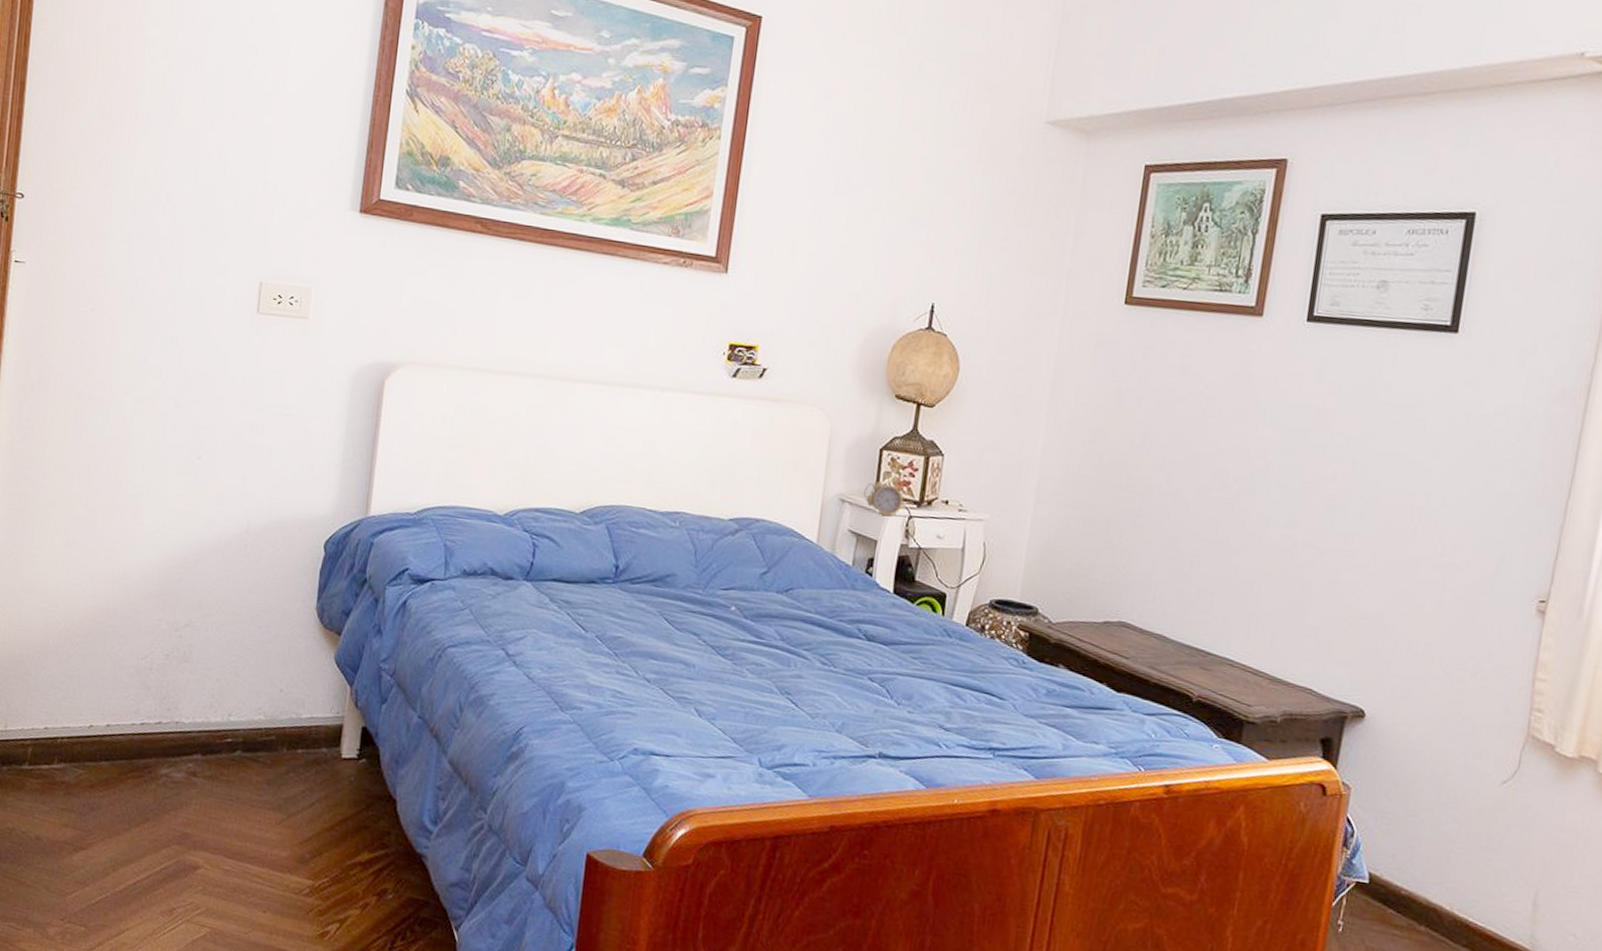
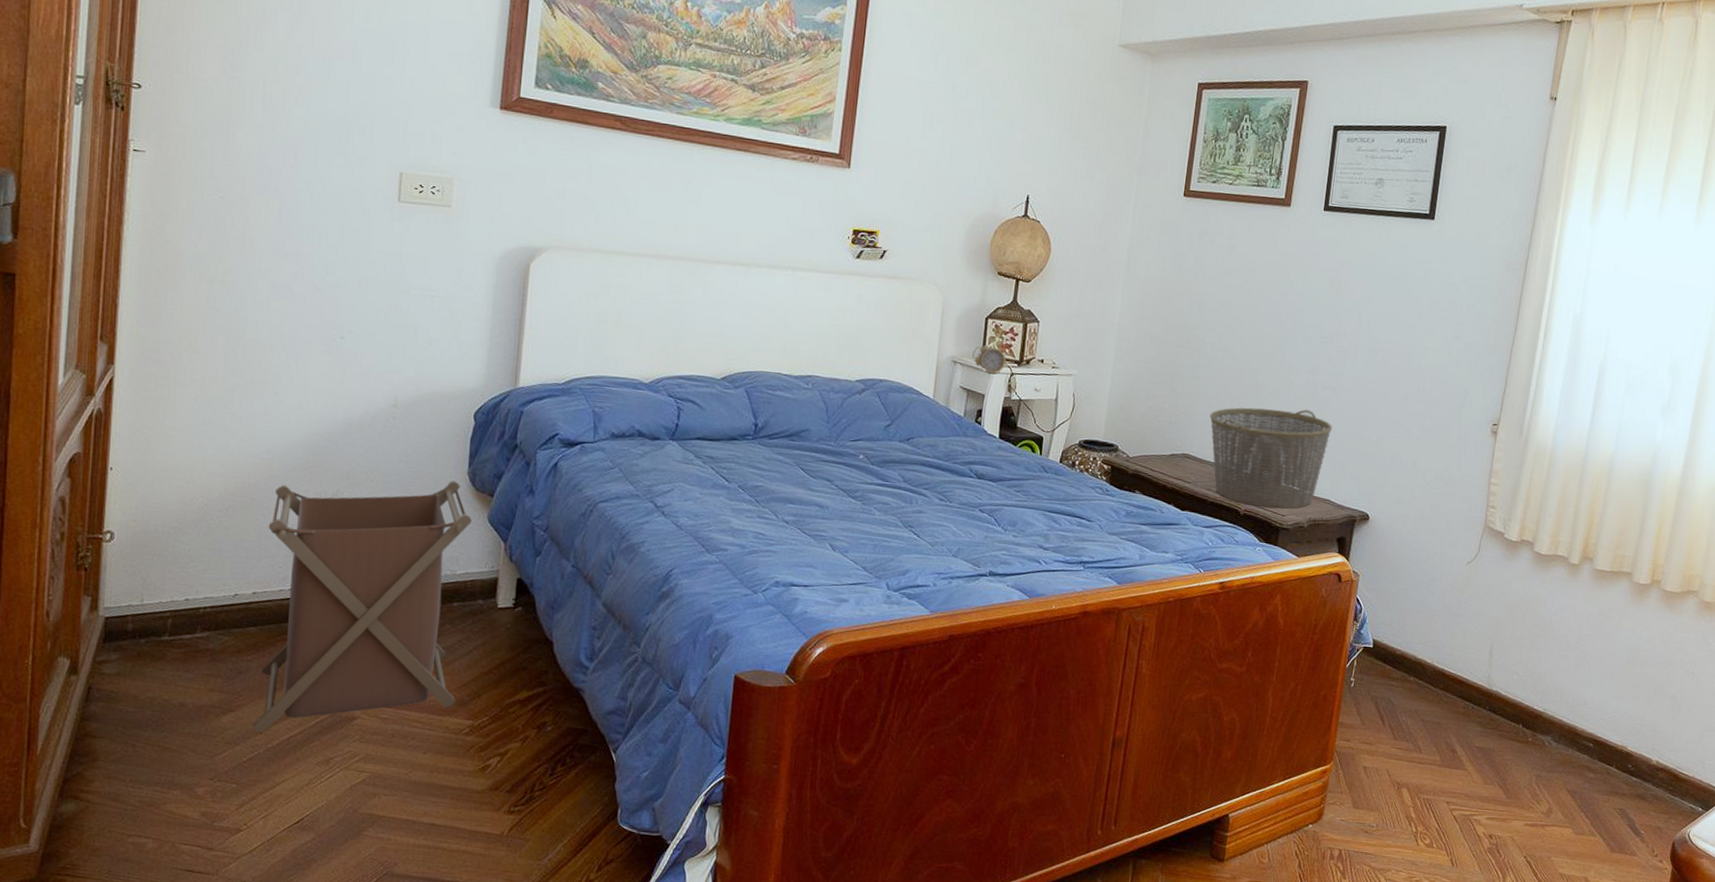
laundry basket: none [102,612,319,876] -> present [252,481,472,733]
basket: none [1154,567,1317,698] -> present [1209,407,1333,509]

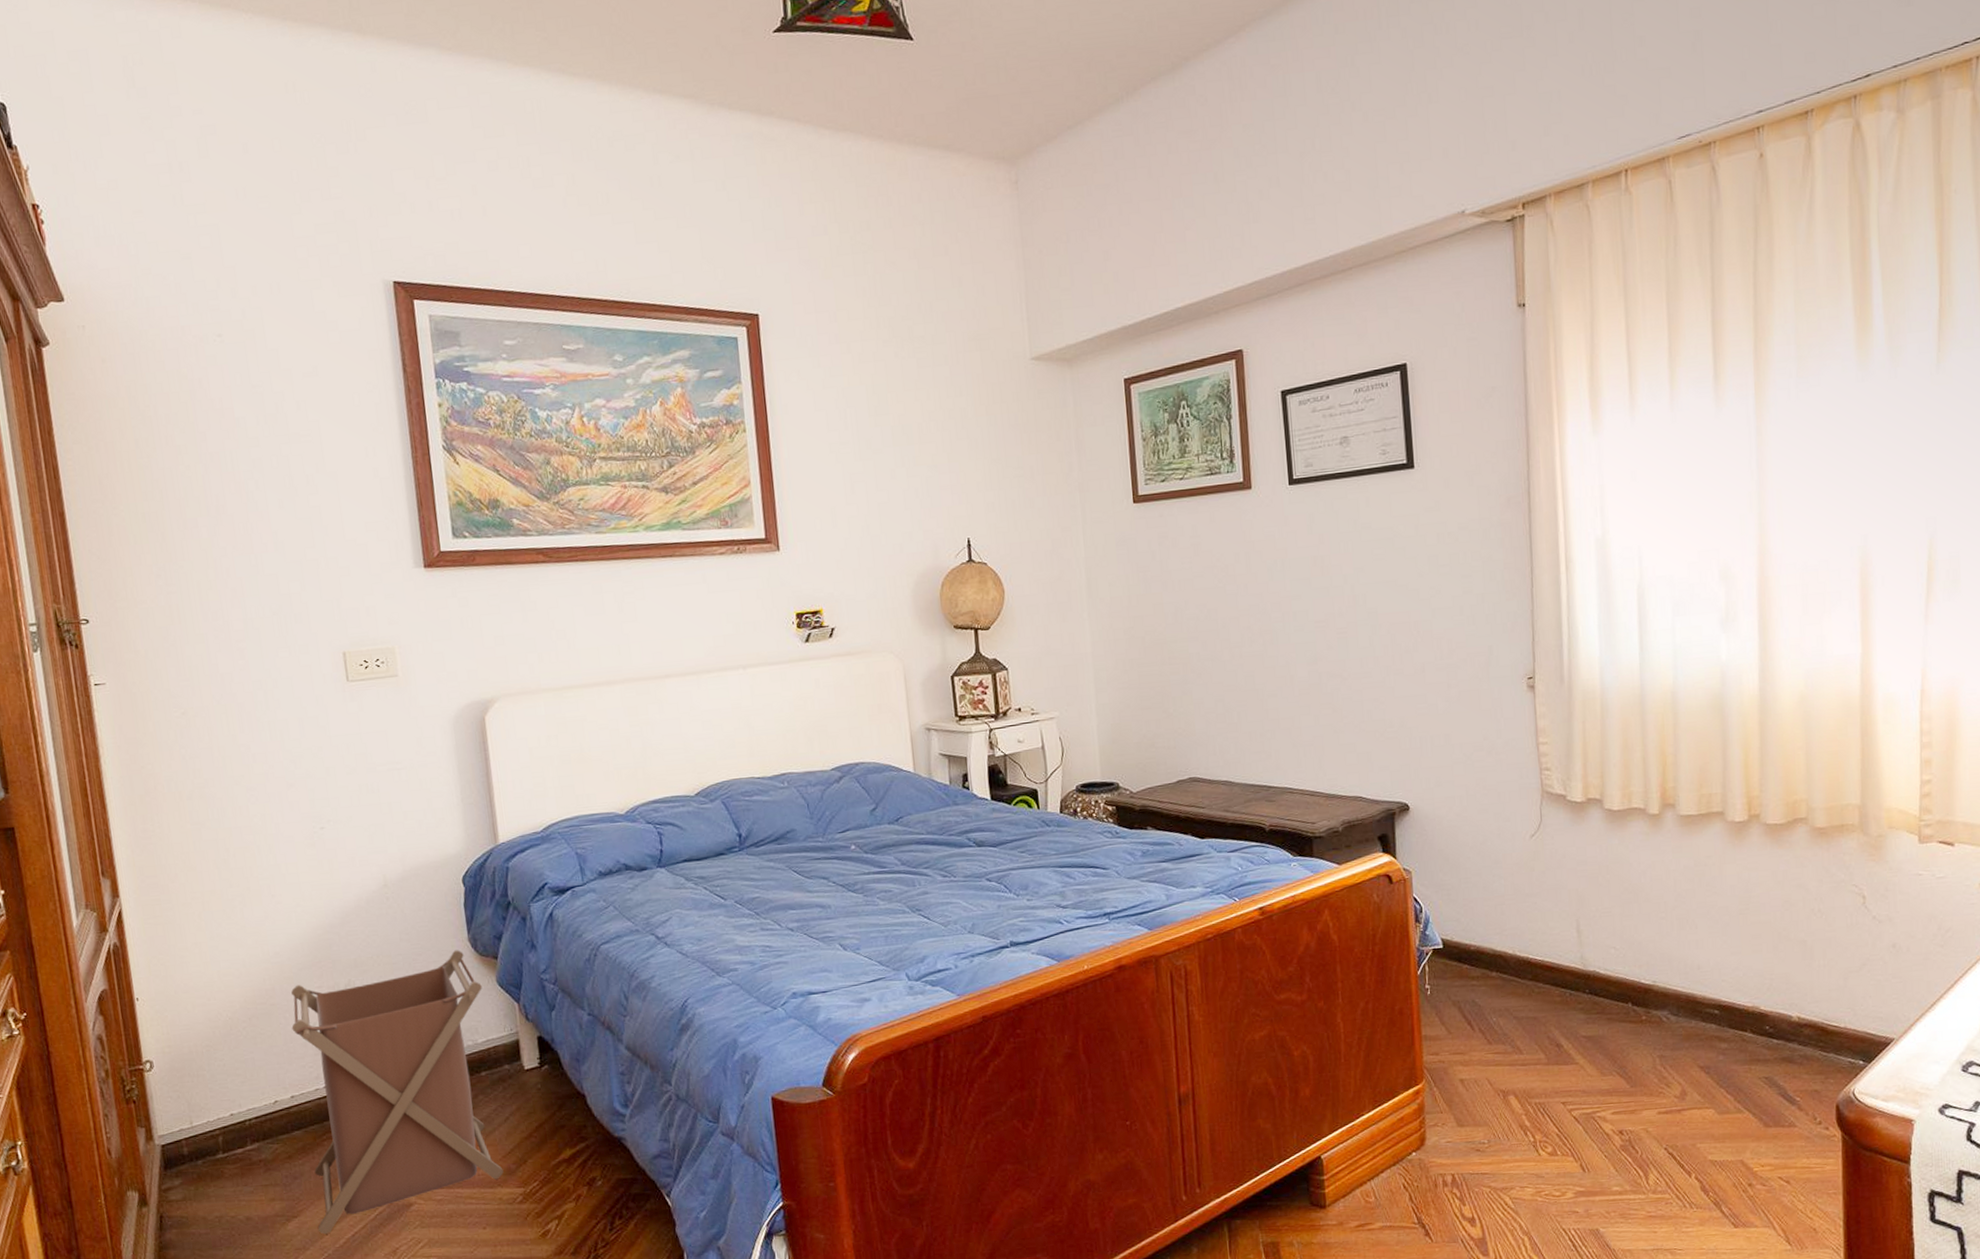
alarm clock: present [972,345,1007,373] -> none [945,705,982,733]
basket: present [1209,407,1333,509] -> none [1210,704,1349,820]

